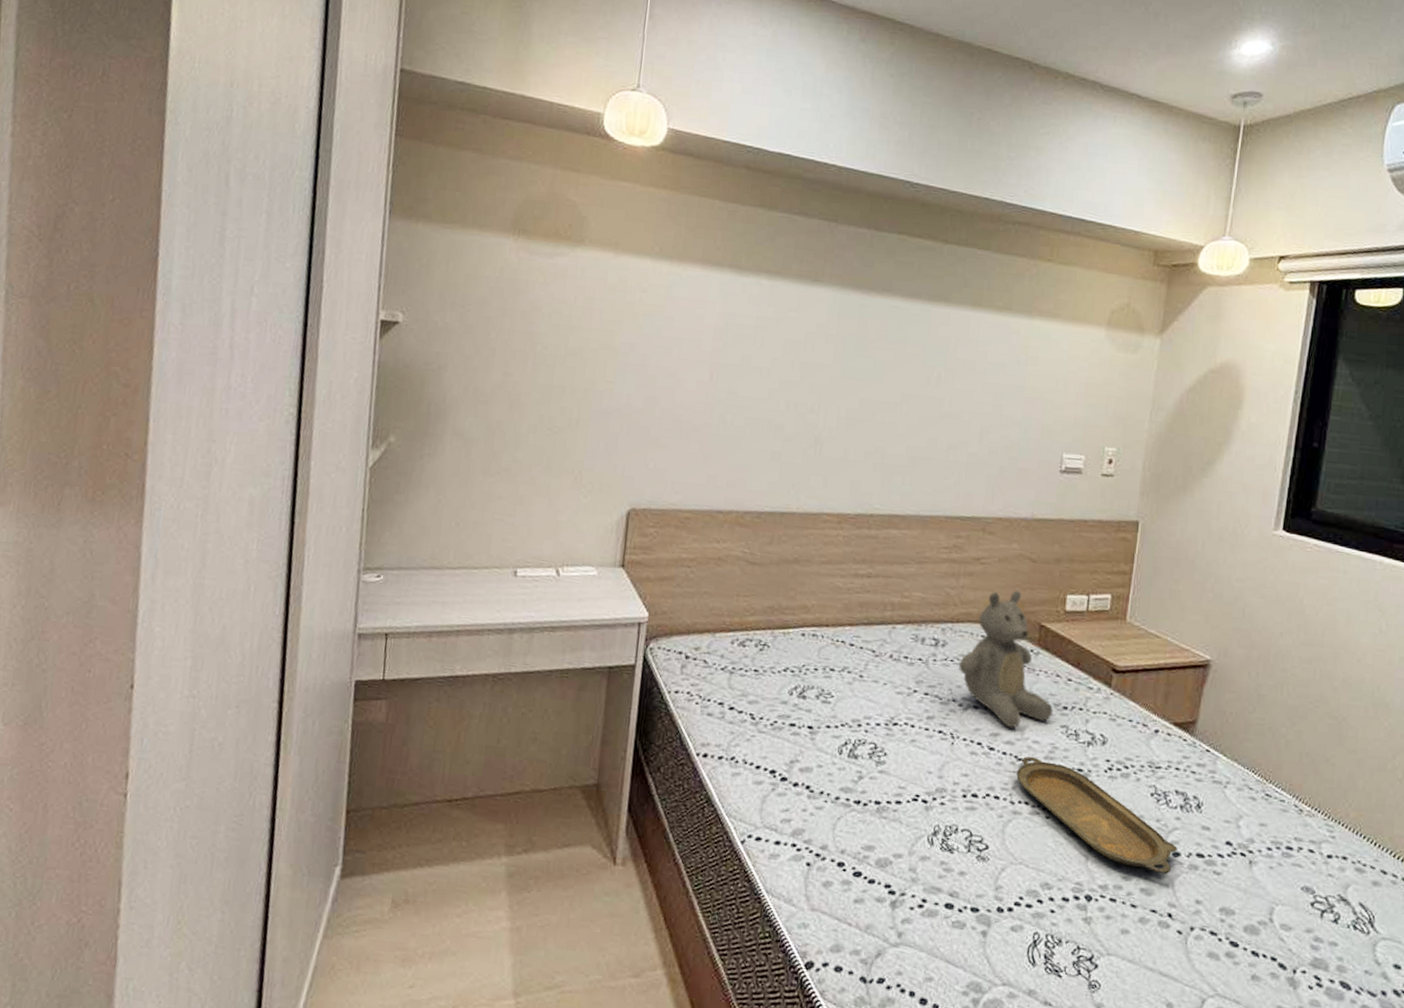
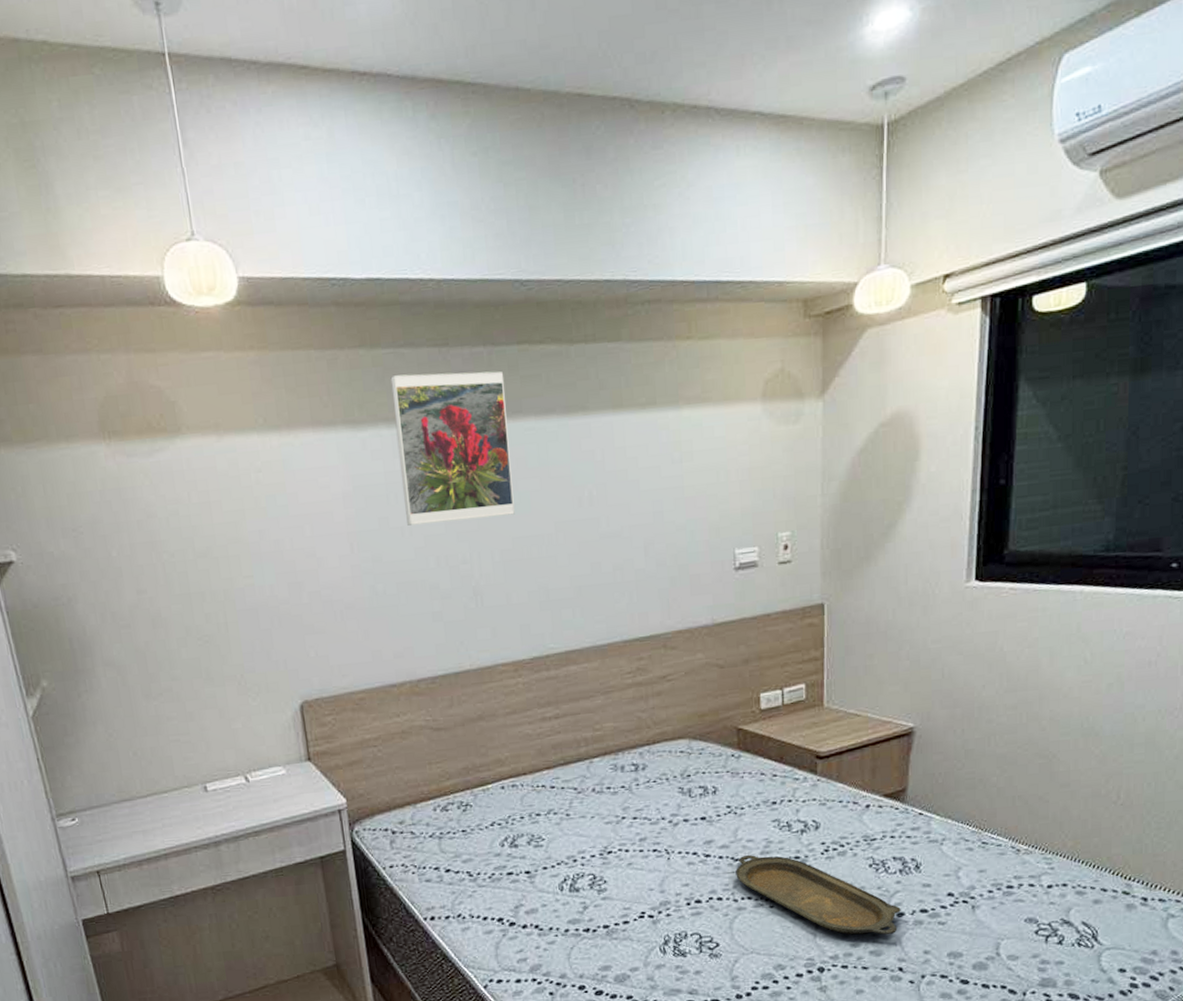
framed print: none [767,236,881,379] -> present [390,371,515,526]
teddy bear: present [959,590,1053,729] -> none [662,699,762,833]

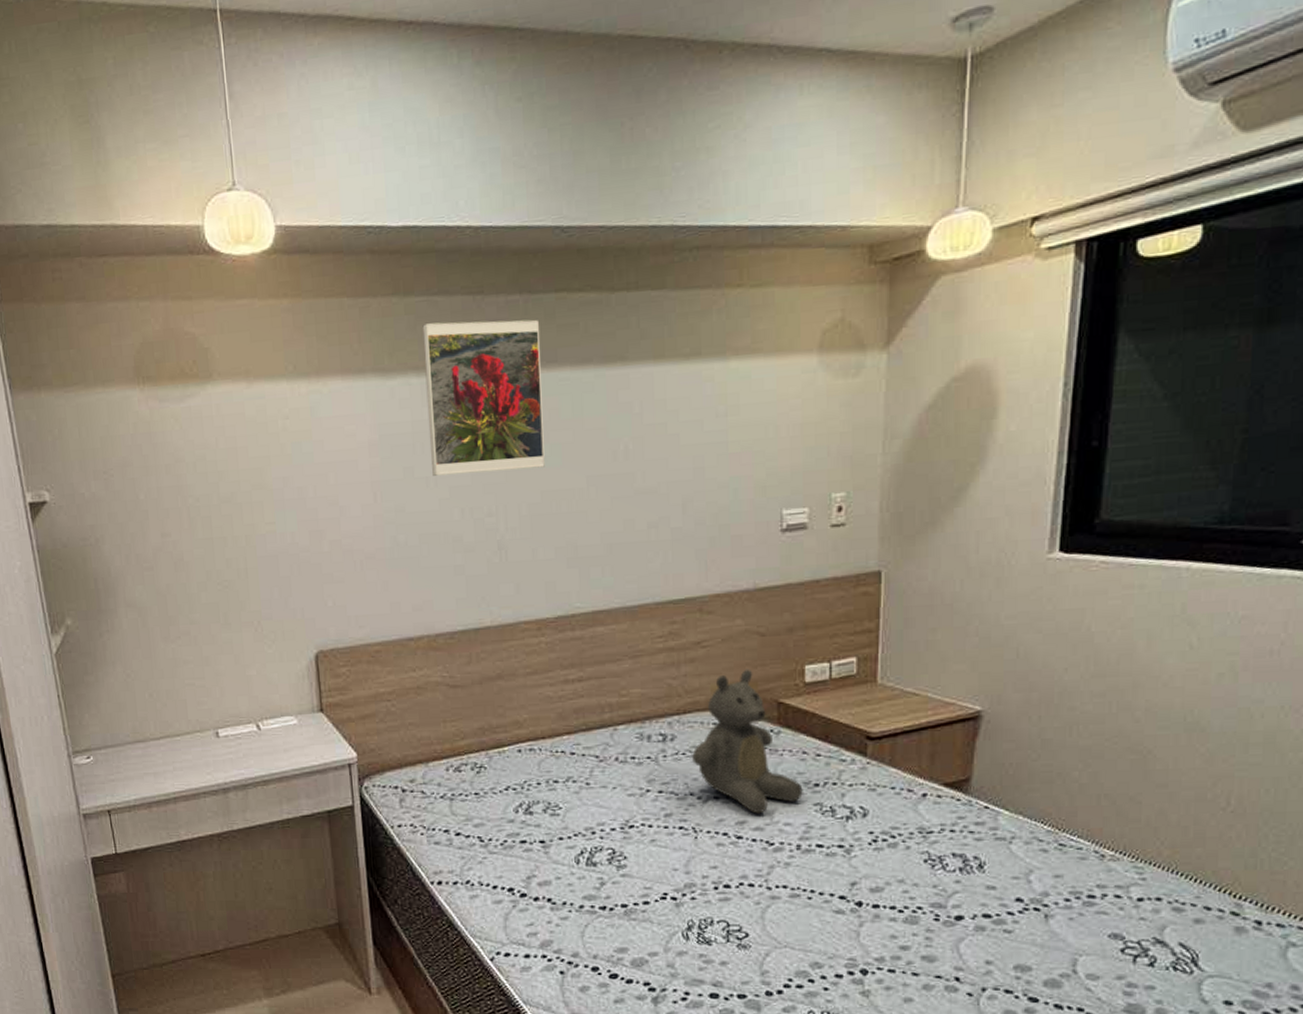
teddy bear: none [662,699,762,833] -> present [692,669,803,814]
serving tray: present [735,854,901,935] -> none [770,839,960,939]

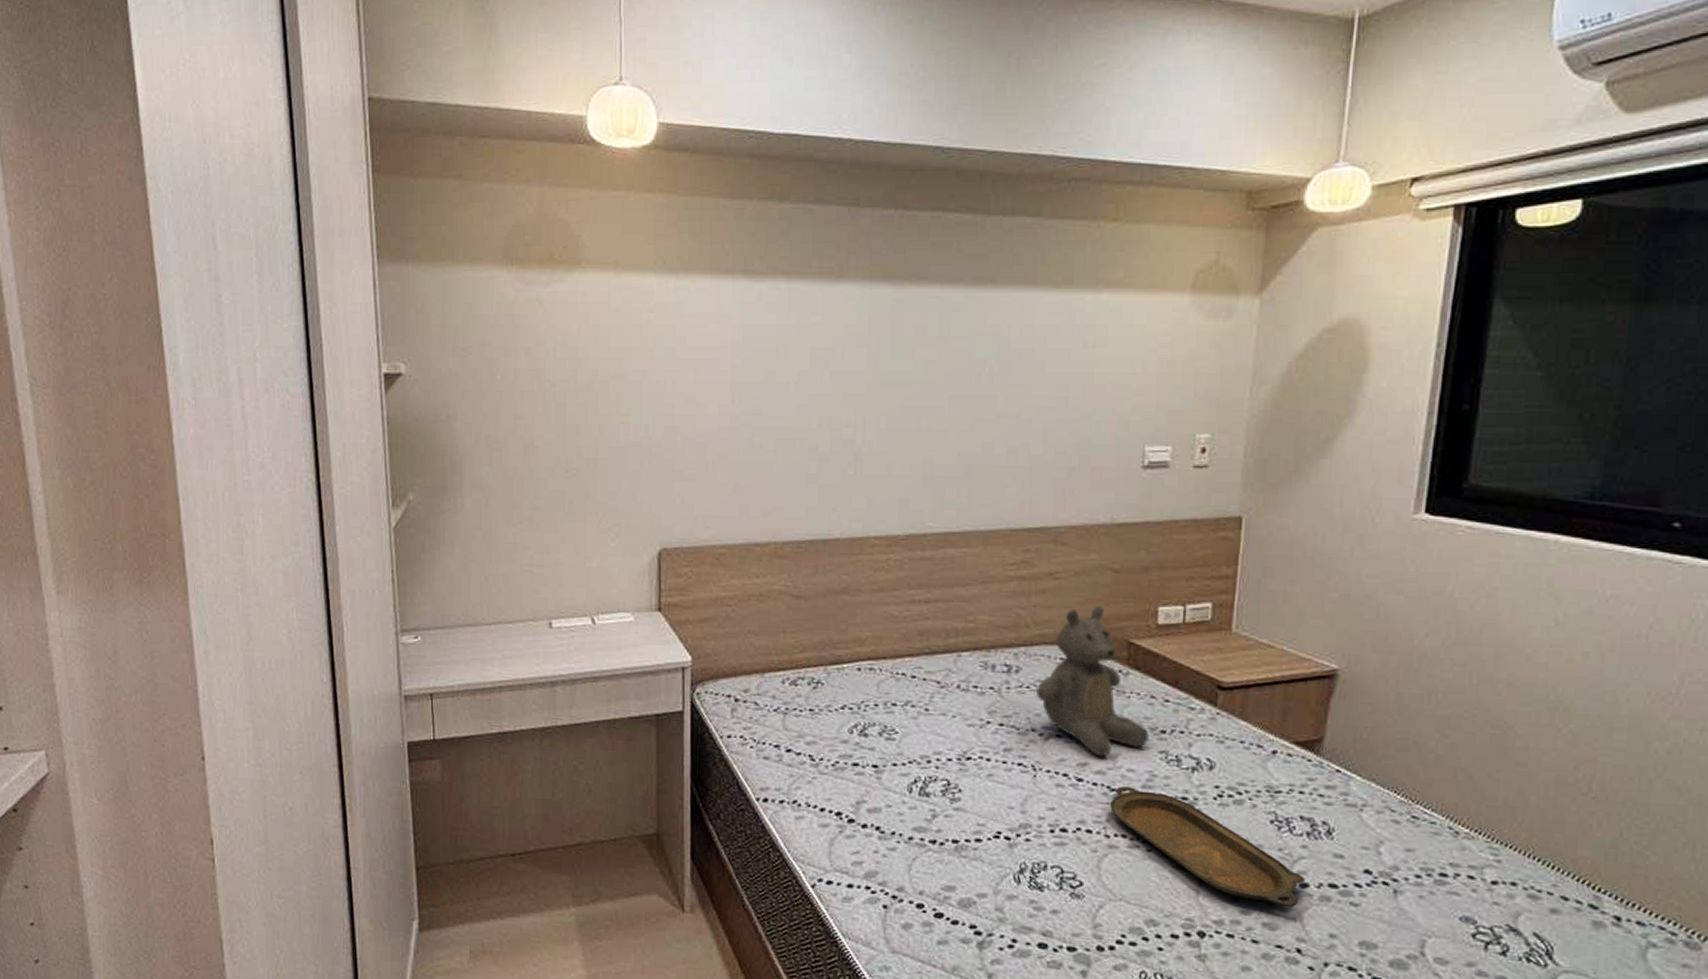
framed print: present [422,319,545,476] -> none [793,230,913,383]
serving tray: none [770,839,960,939] -> present [1110,785,1305,907]

